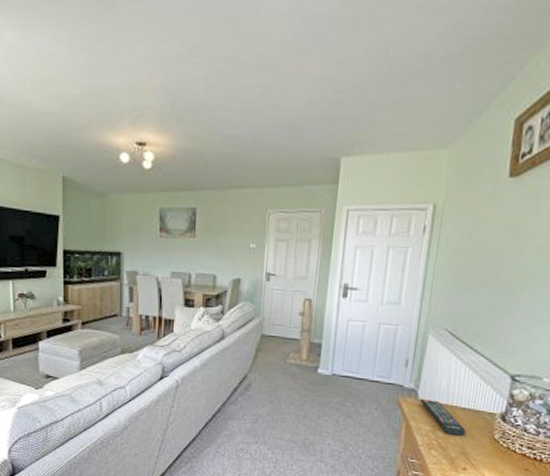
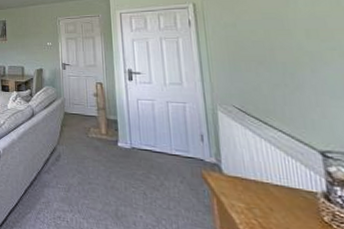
remote control: present [419,399,466,437] -> none [224,174,287,217]

